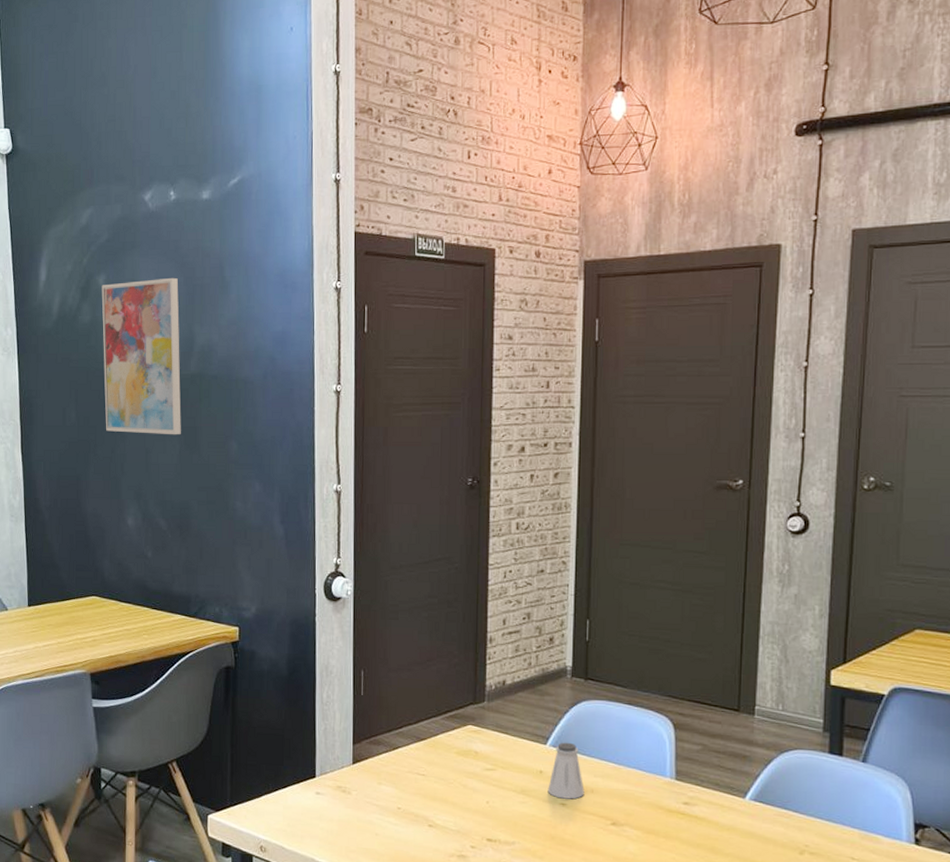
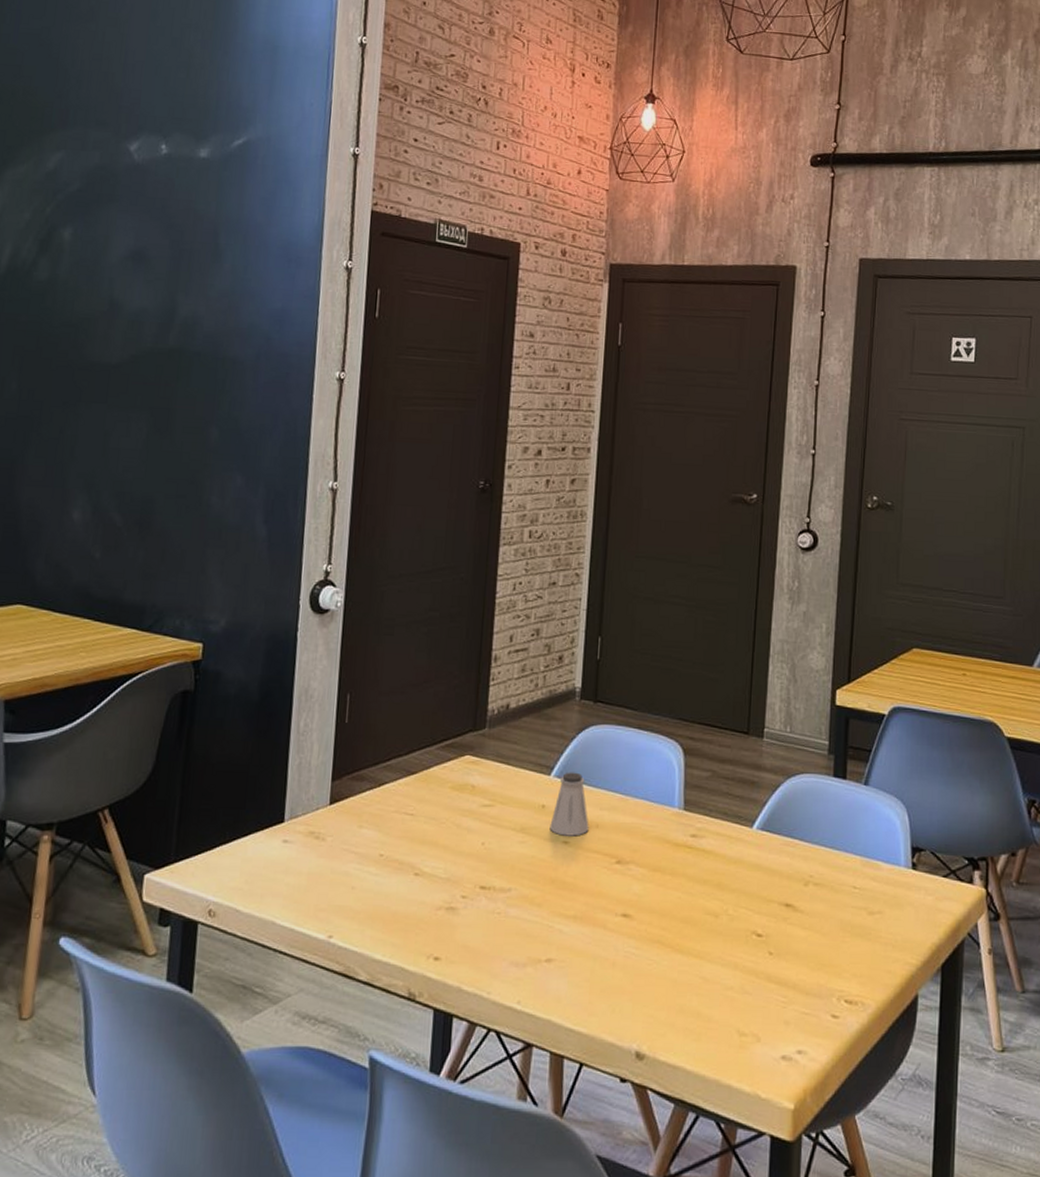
wall art: present [101,277,181,435] -> none [55,238,162,417]

